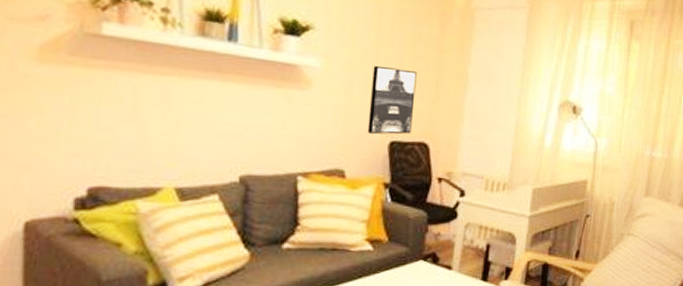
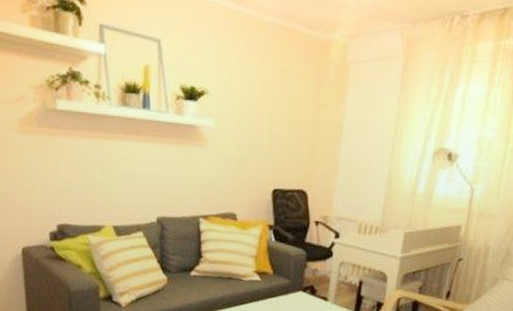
wall art: present [367,65,417,135] -> none [254,122,296,183]

